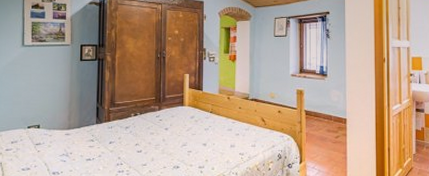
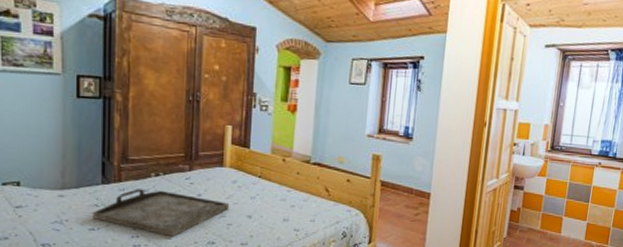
serving tray: none [90,126,189,164] -> present [93,189,230,237]

